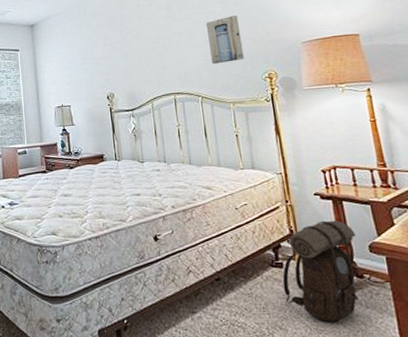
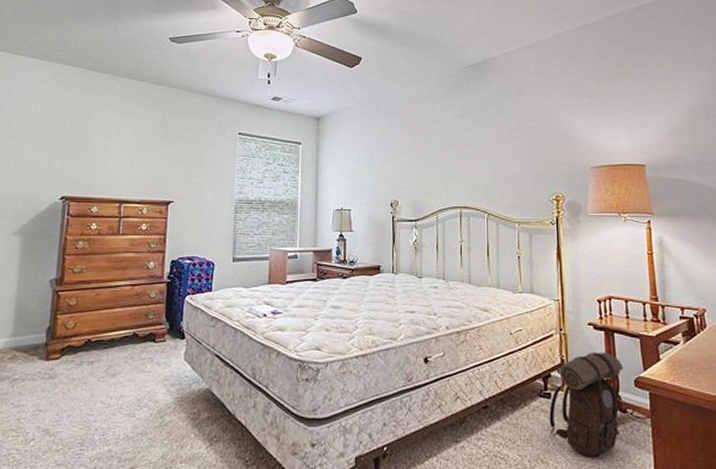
wall art: present [205,15,245,65] -> none [499,131,534,181]

